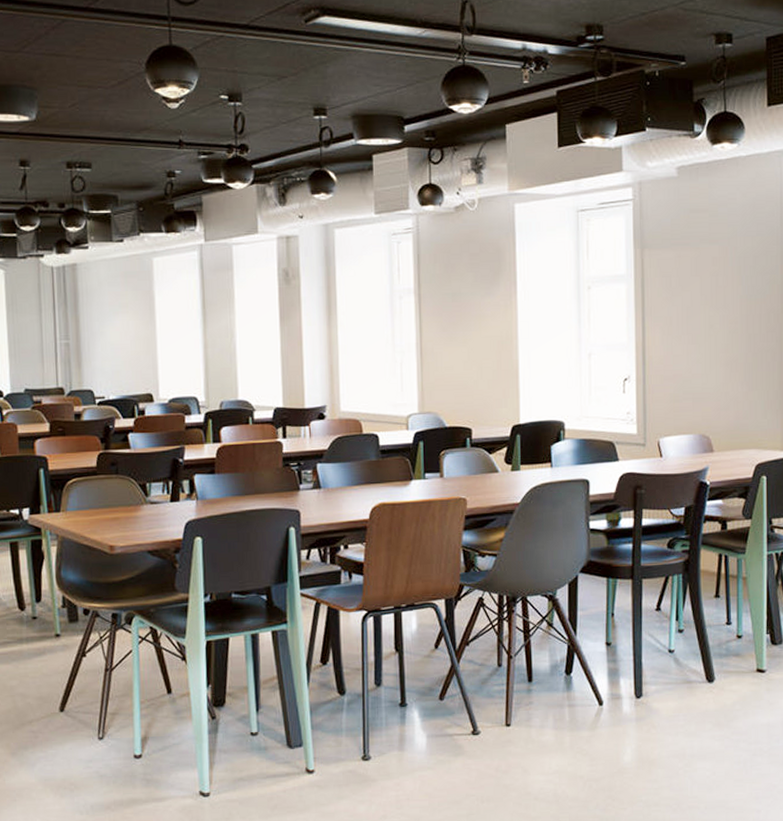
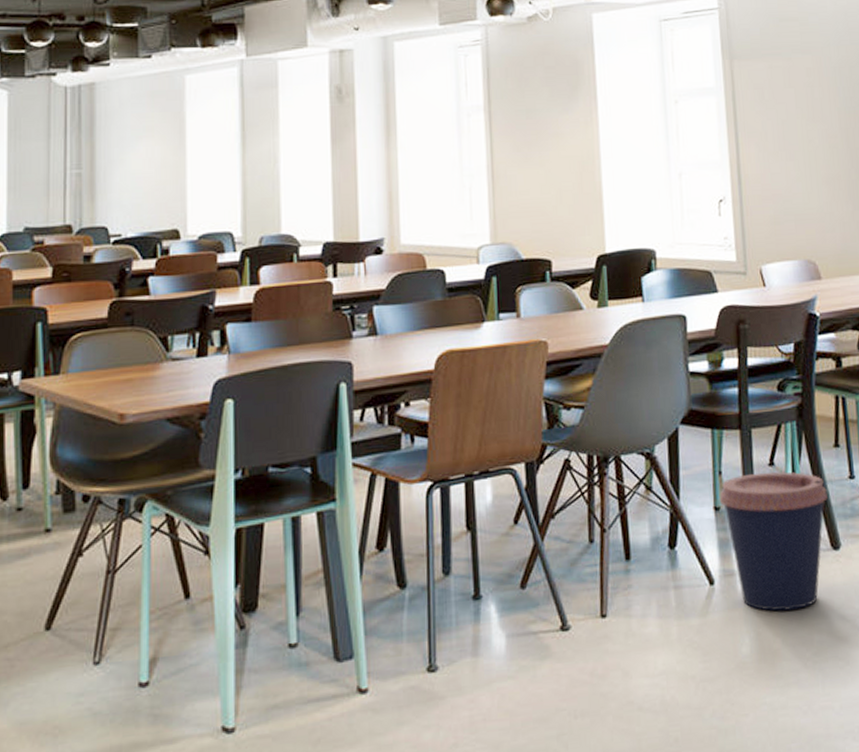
coffee cup: none [612,616,706,729] -> present [720,471,827,611]

